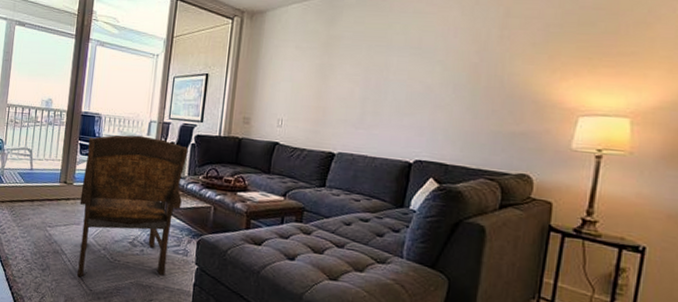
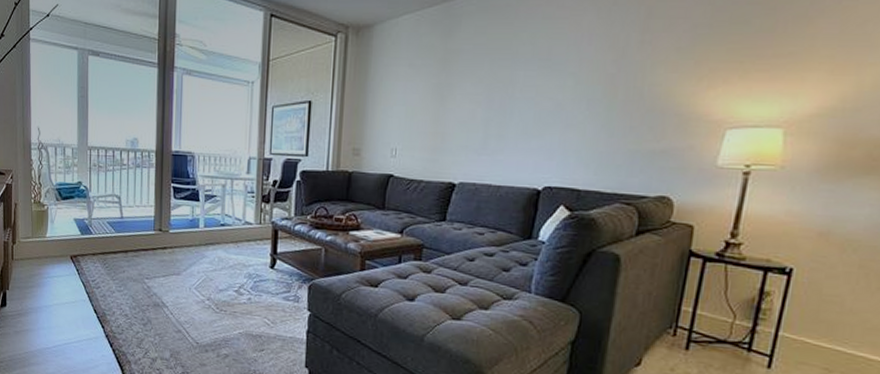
armchair: present [77,135,188,277] -> none [178,174,293,330]

